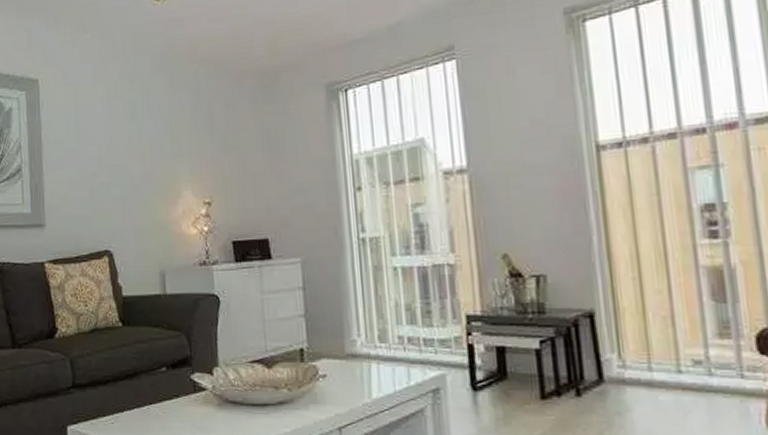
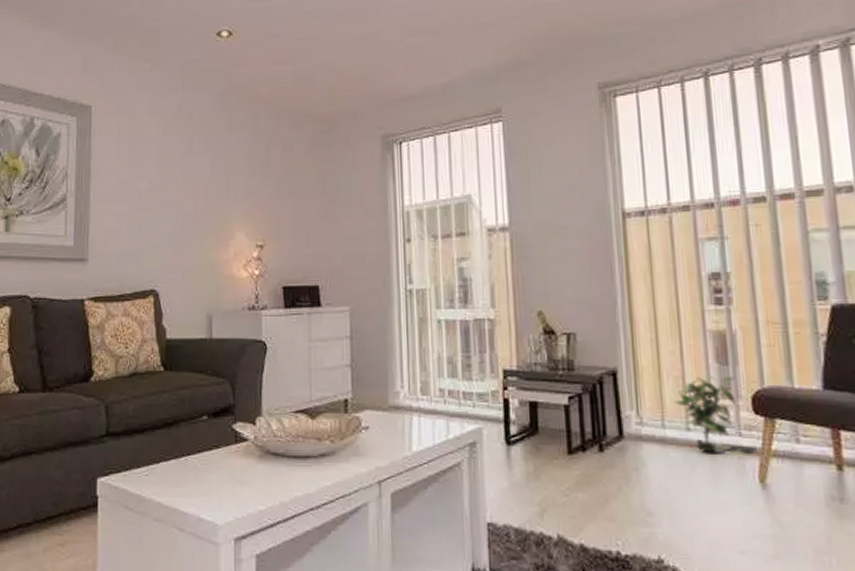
potted plant: none [662,313,737,396] -> present [674,374,736,453]

